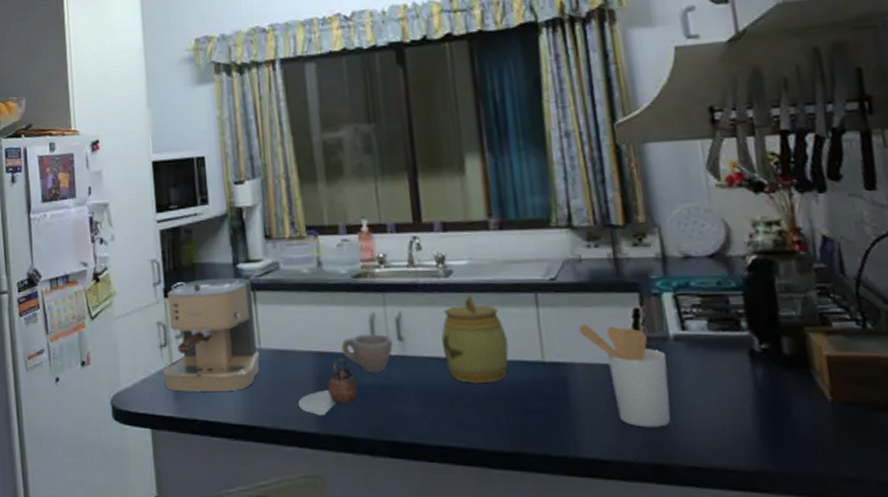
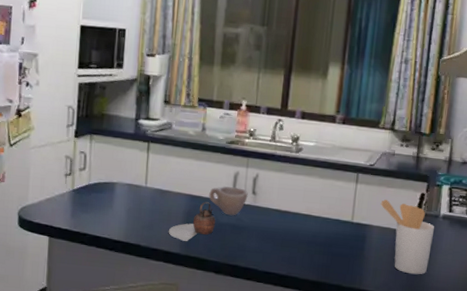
coffee maker: present [162,277,260,392] -> none [64,127,148,216]
jar: present [441,295,509,383] -> none [283,168,331,232]

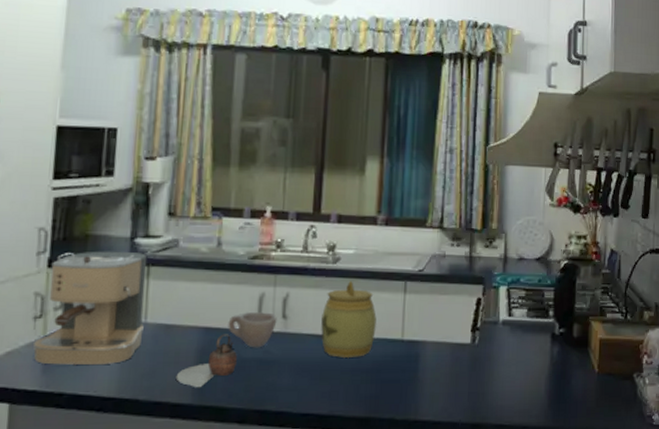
coffee maker: none [64,127,148,216] -> present [32,251,148,365]
jar: none [283,168,331,232] -> present [321,280,377,358]
utensil holder: present [380,199,435,275] -> none [433,308,495,394]

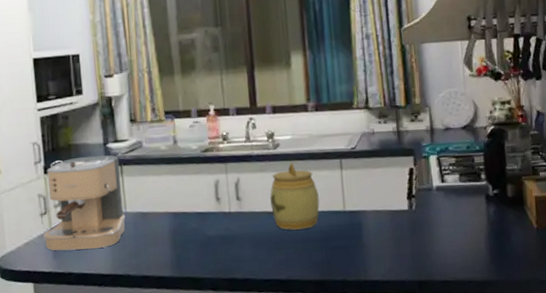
teapot: present [176,334,238,388] -> none [156,216,205,263]
cup: present [228,312,277,348] -> none [192,196,233,227]

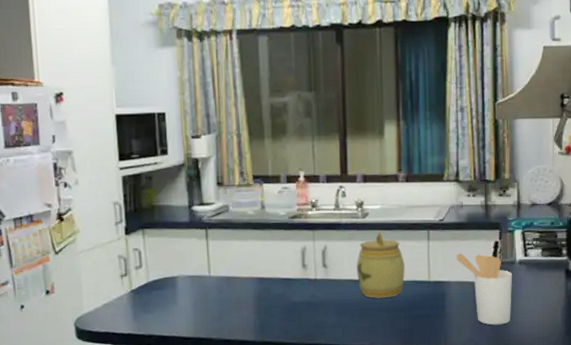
coffee maker: present [43,155,126,251] -> none [123,217,209,313]
utensil holder: none [370,180,432,255] -> present [455,252,513,325]

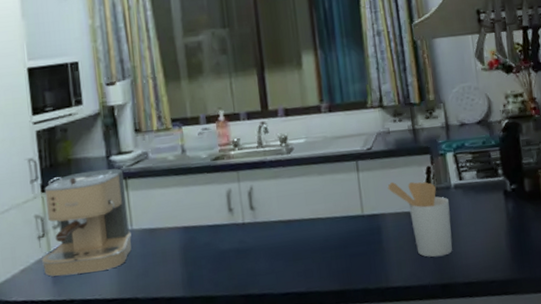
coffee maker: none [123,217,209,313] -> present [41,168,132,277]
jar: present [357,232,405,298] -> none [285,167,337,239]

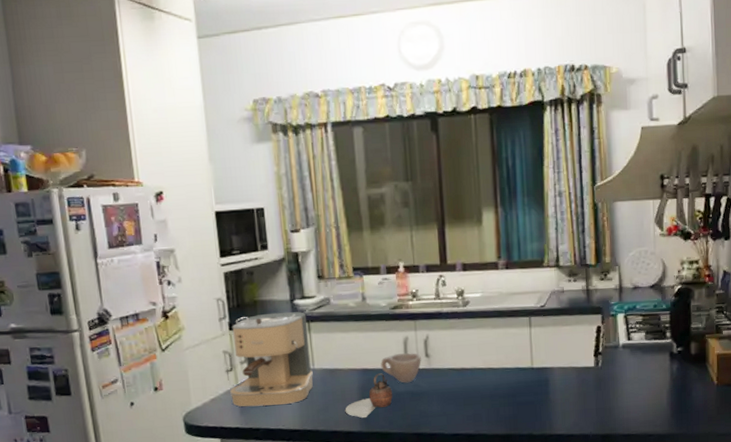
teapot: none [166,230,218,282] -> present [345,373,393,418]
cup: none [203,206,246,240] -> present [381,353,421,383]
utensil holder: present [387,181,453,257] -> none [558,338,617,410]

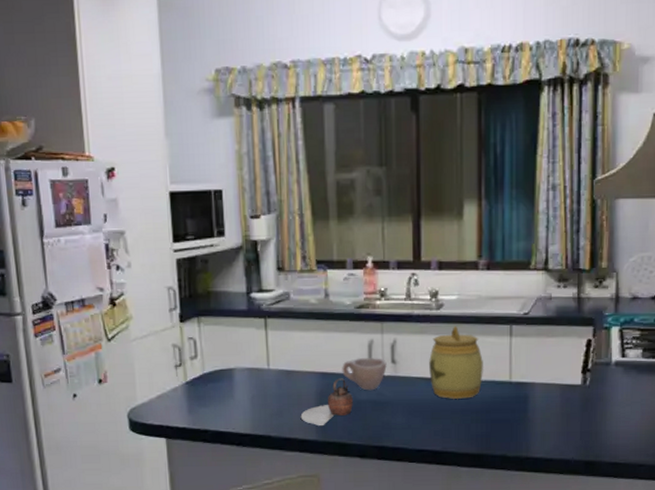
coffee maker: present [229,311,314,407] -> none [177,305,268,406]
jar: none [459,320,508,386] -> present [429,325,483,399]

